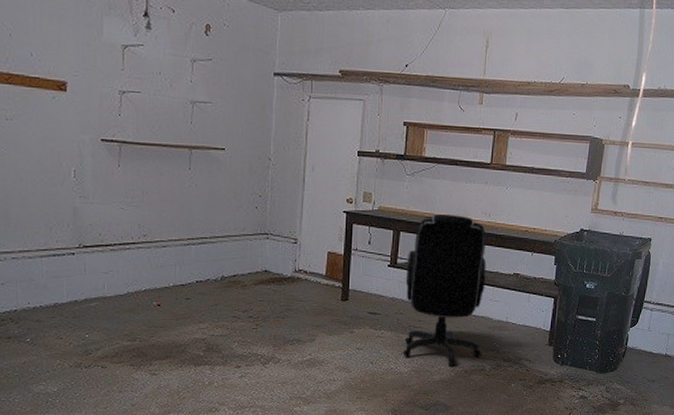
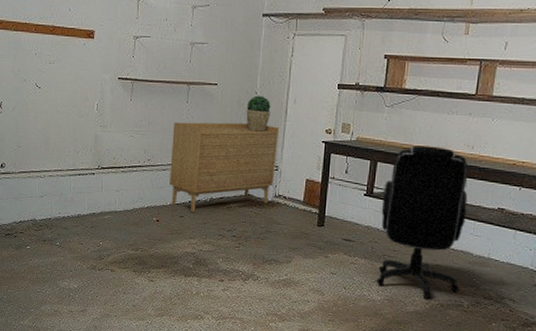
sideboard: none [172,191,296,294] -> present [170,121,279,213]
potted plant: none [259,162,287,202] -> present [246,95,271,132]

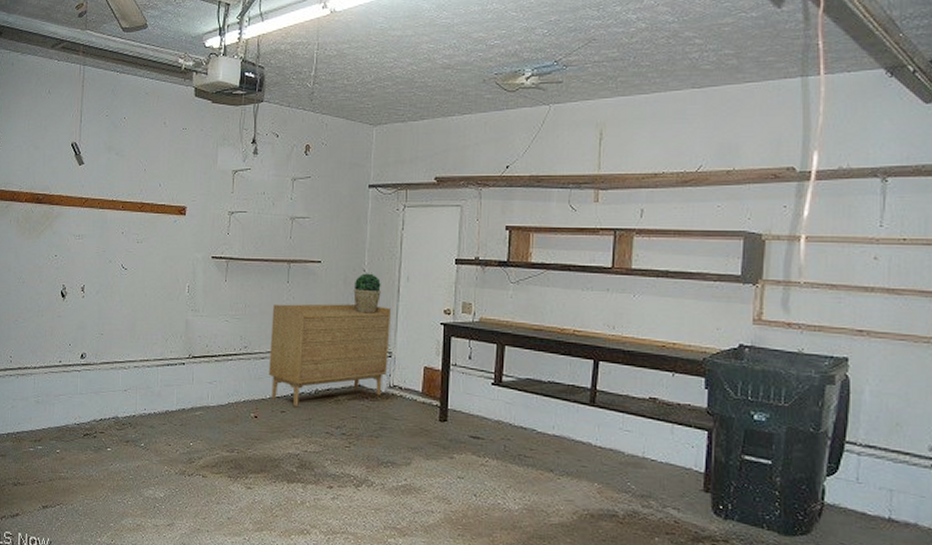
office chair: present [376,145,469,299] -> none [511,326,613,508]

